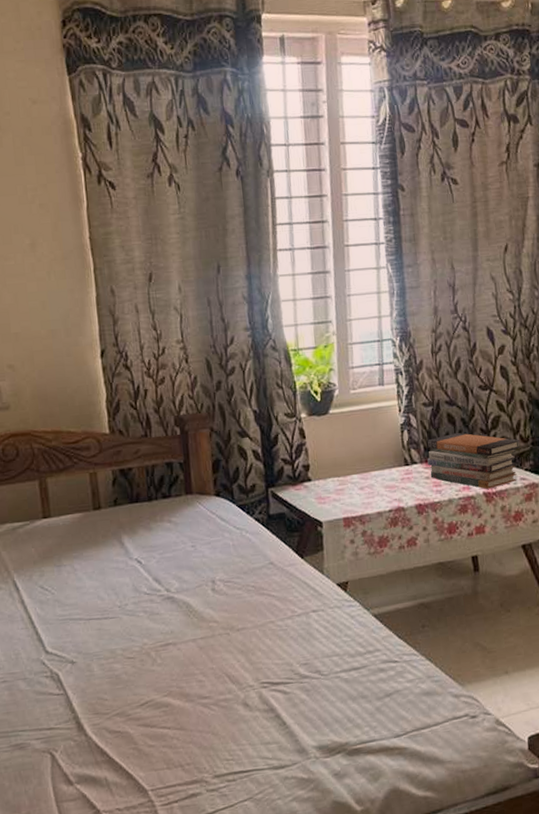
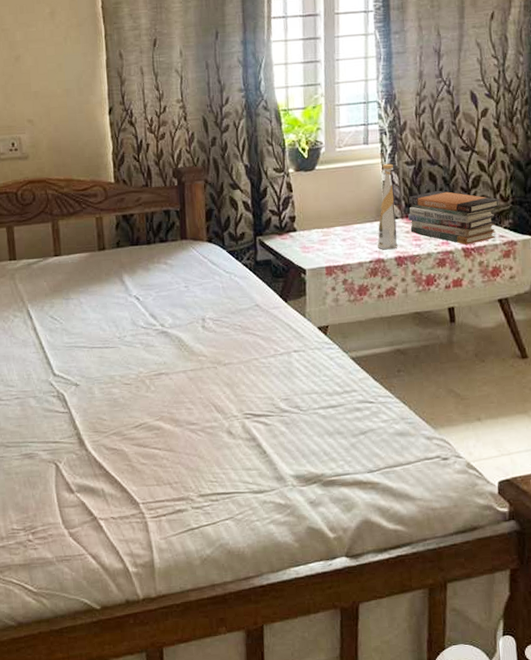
bottle: none [396,405,418,498] -> present [377,163,398,250]

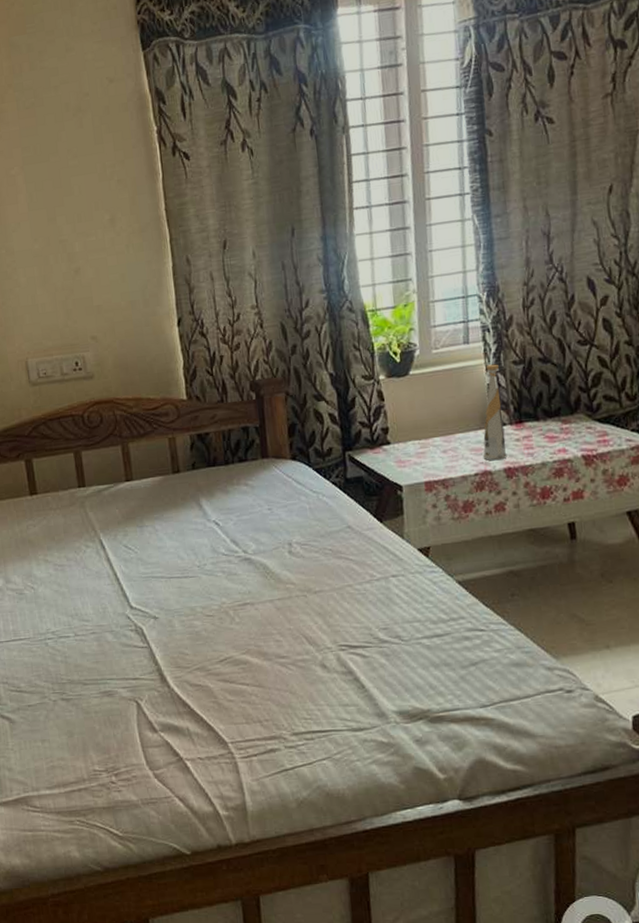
book stack: present [408,190,500,245] -> none [517,391,626,452]

